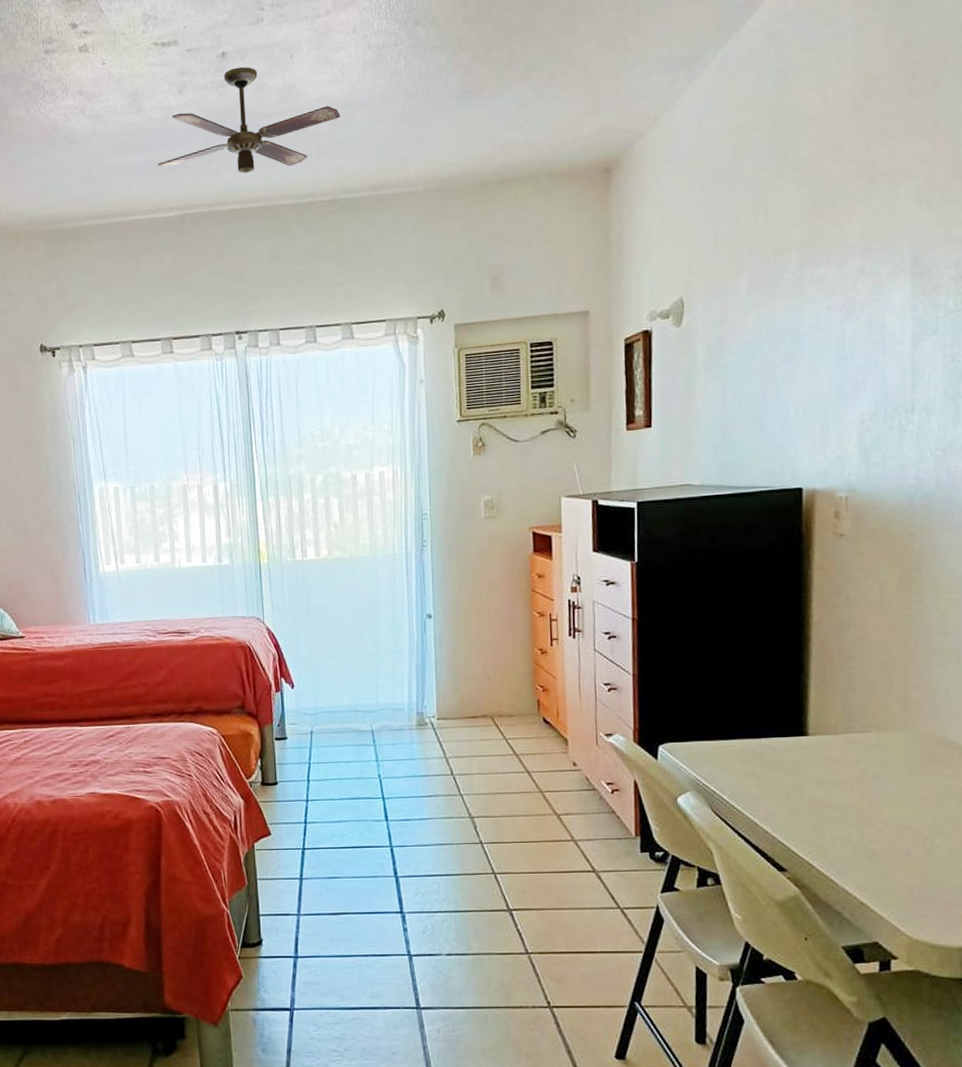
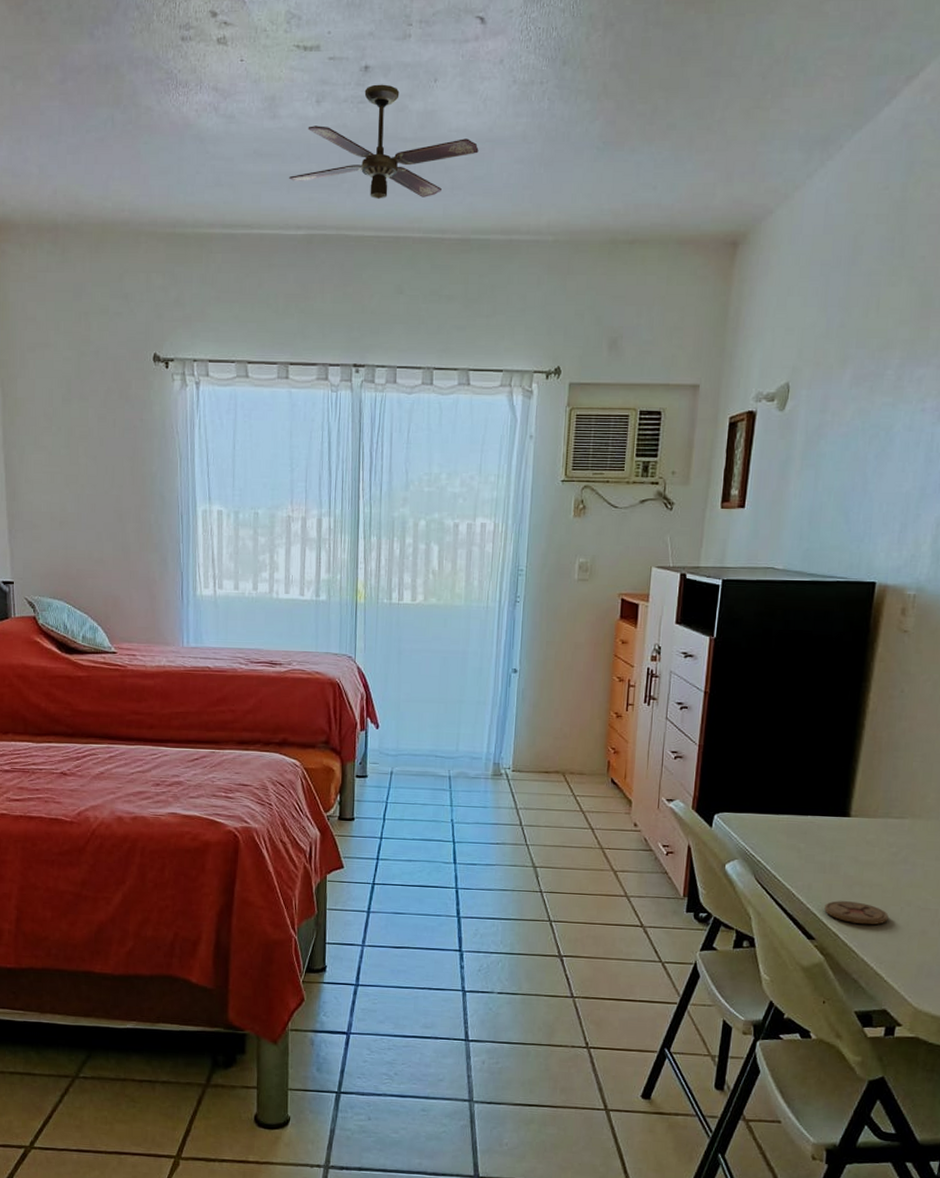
coaster: none [793,826,866,851] -> present [824,901,889,925]

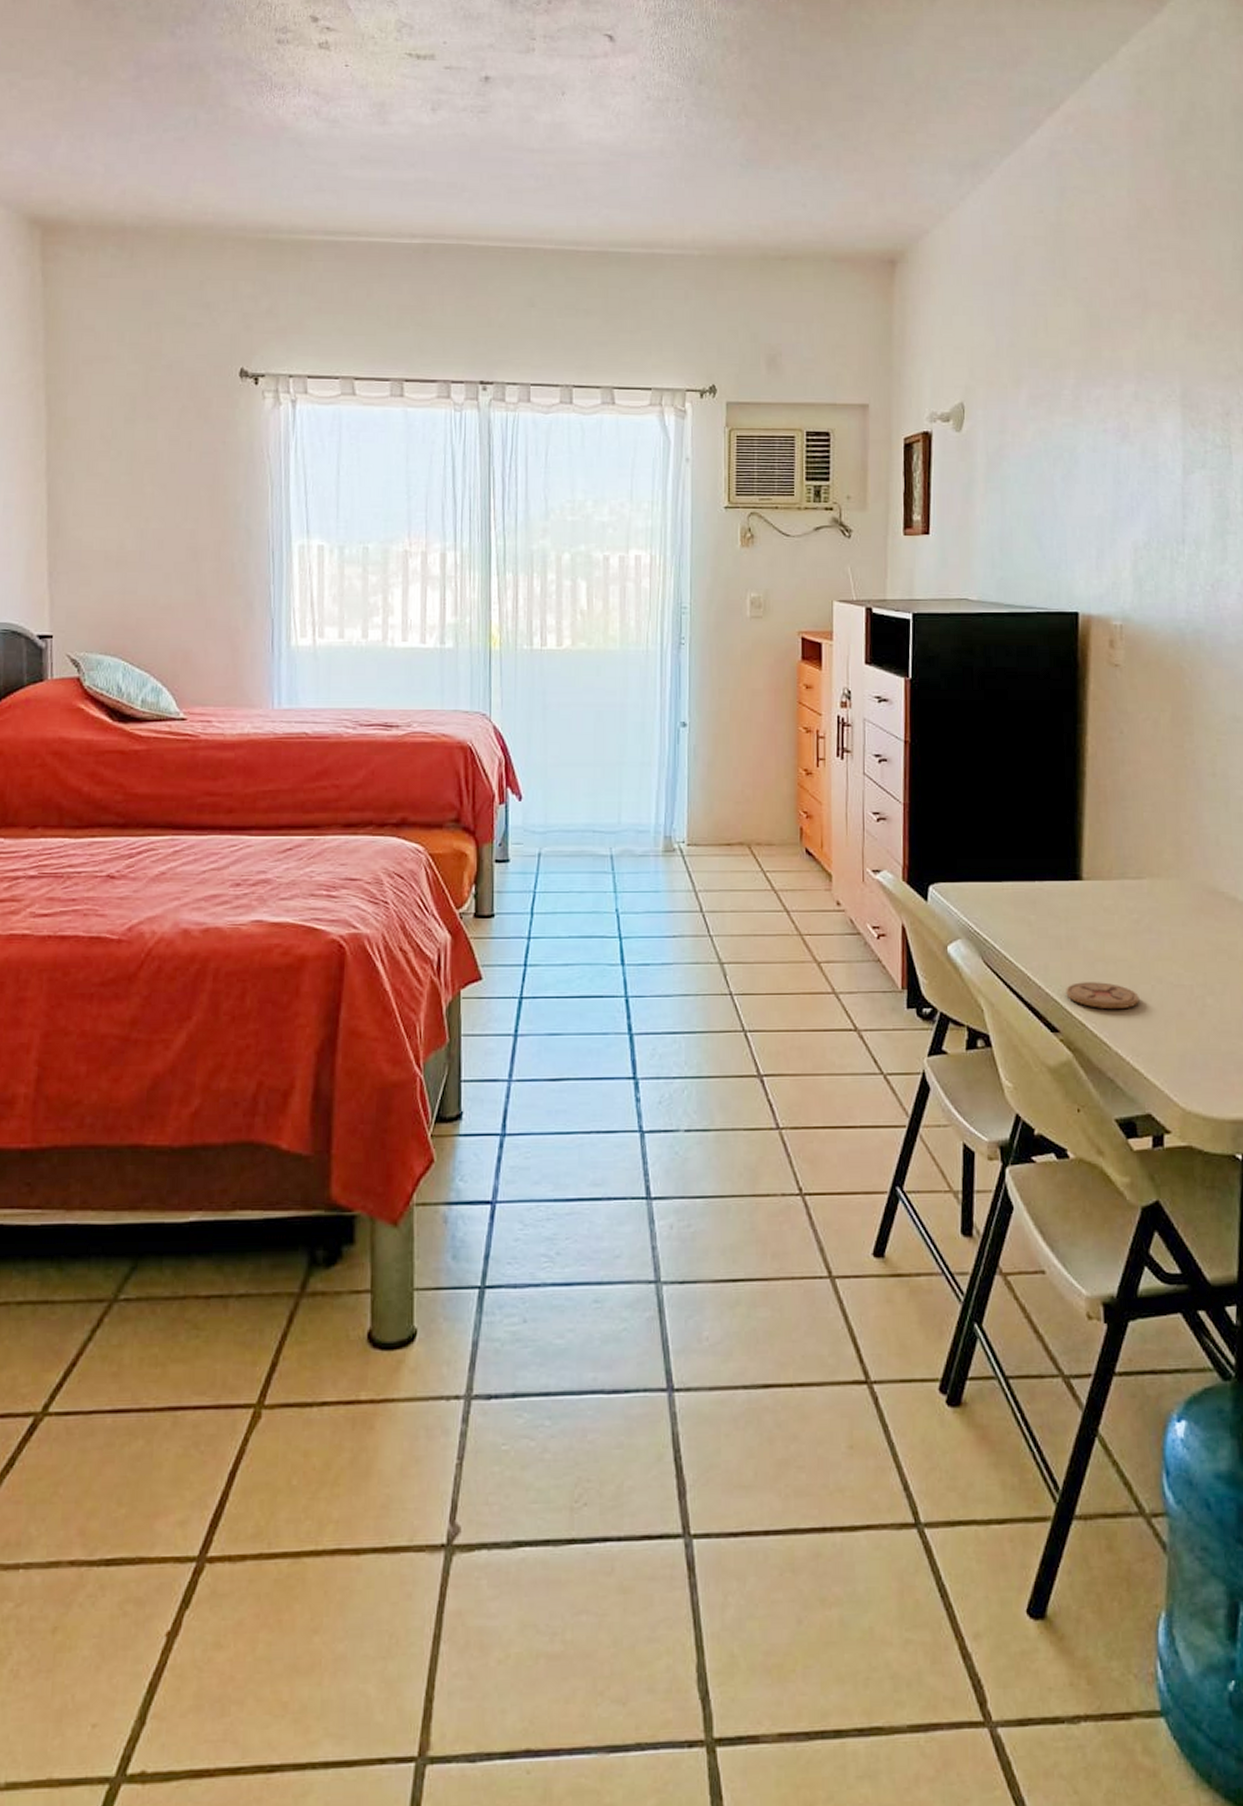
ceiling fan: present [289,84,479,199] -> none [402,95,613,209]

